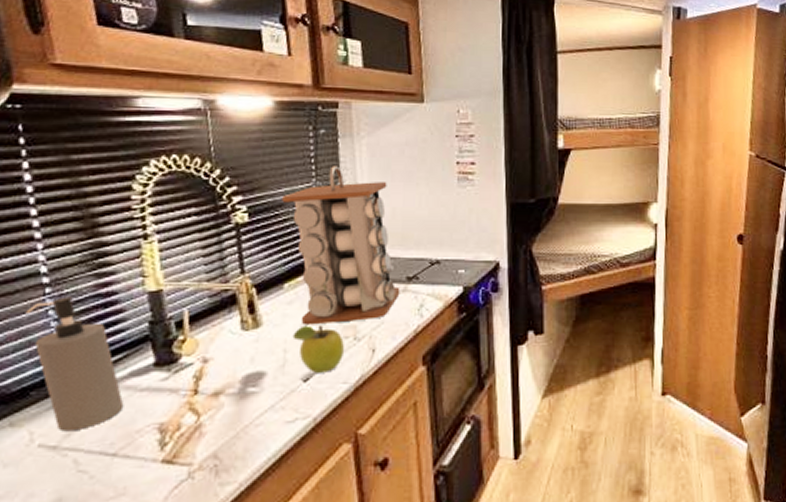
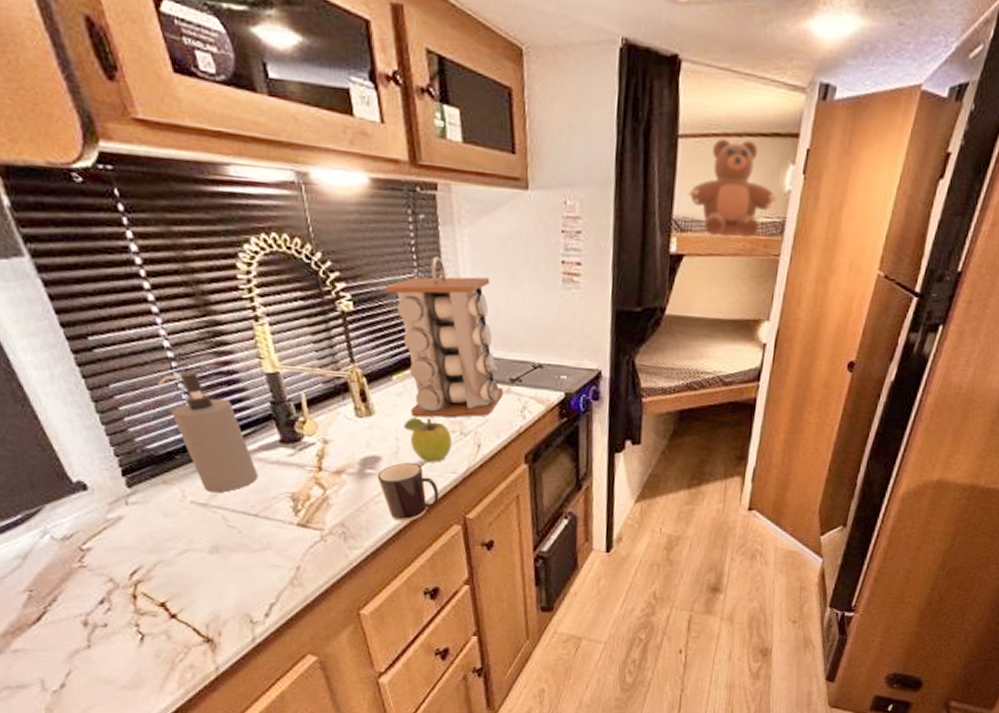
mug: none [259,376,328,446] -> present [377,463,439,522]
teddy bear: none [570,51,650,132] -> present [688,137,778,239]

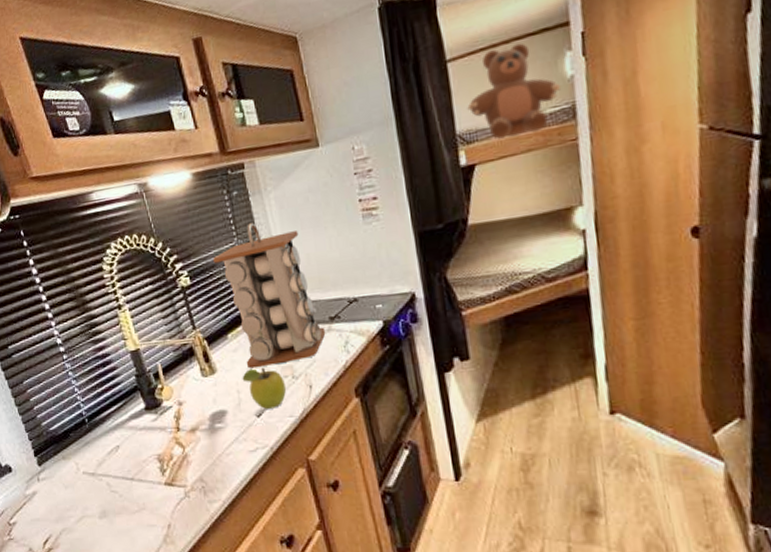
soap dispenser: present [157,372,259,493] -> none [55,360,131,462]
mug: present [377,463,439,522] -> none [225,412,282,471]

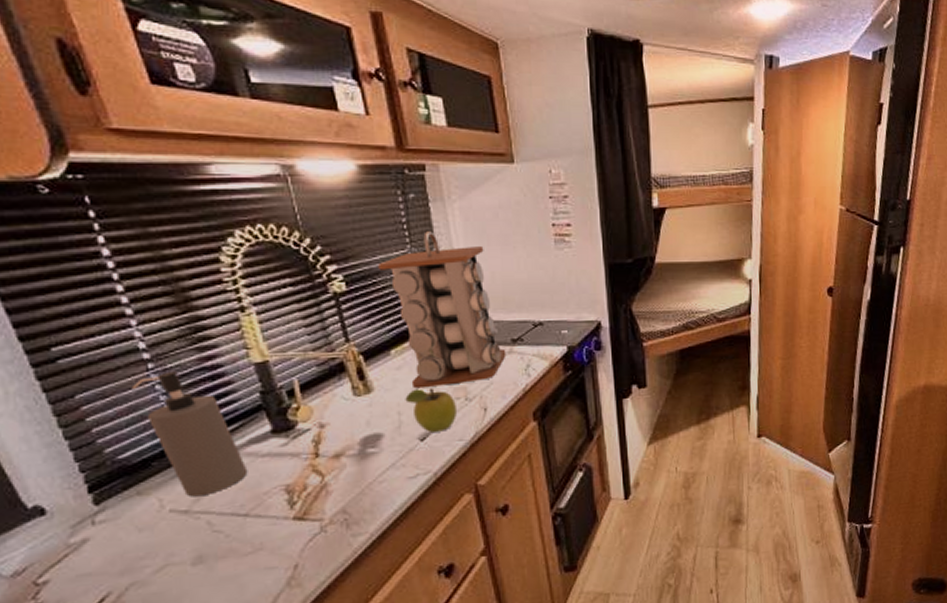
soap dispenser: none [55,360,131,462] -> present [131,371,248,497]
teddy bear: present [467,43,562,139] -> none [663,105,743,189]

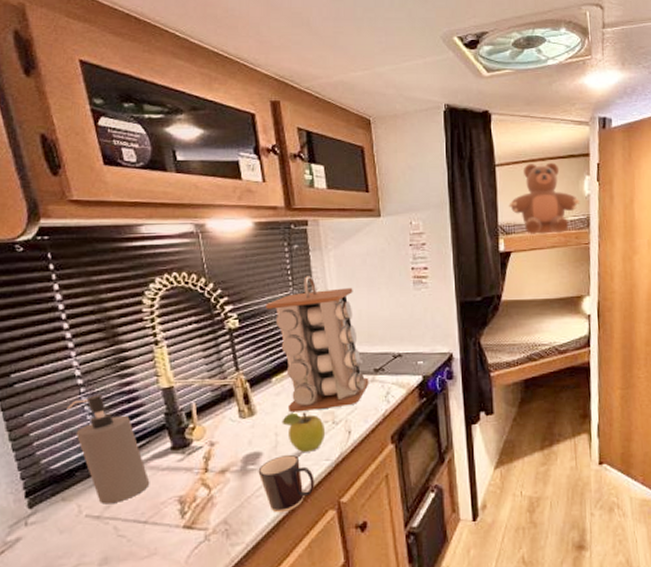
mug: none [379,436,447,500] -> present [258,455,314,513]
teddy bear: none [663,105,743,189] -> present [509,162,581,234]

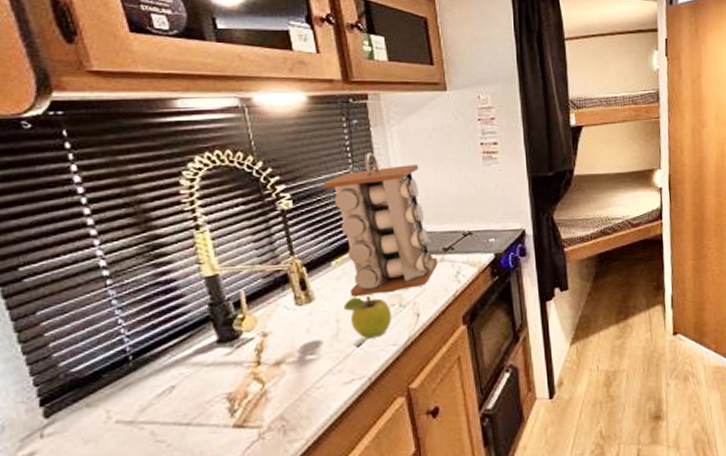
soap dispenser: present [66,395,150,505] -> none [89,286,193,408]
mug: present [258,455,314,513] -> none [318,342,381,405]
teddy bear: present [509,162,581,234] -> none [579,37,650,108]

